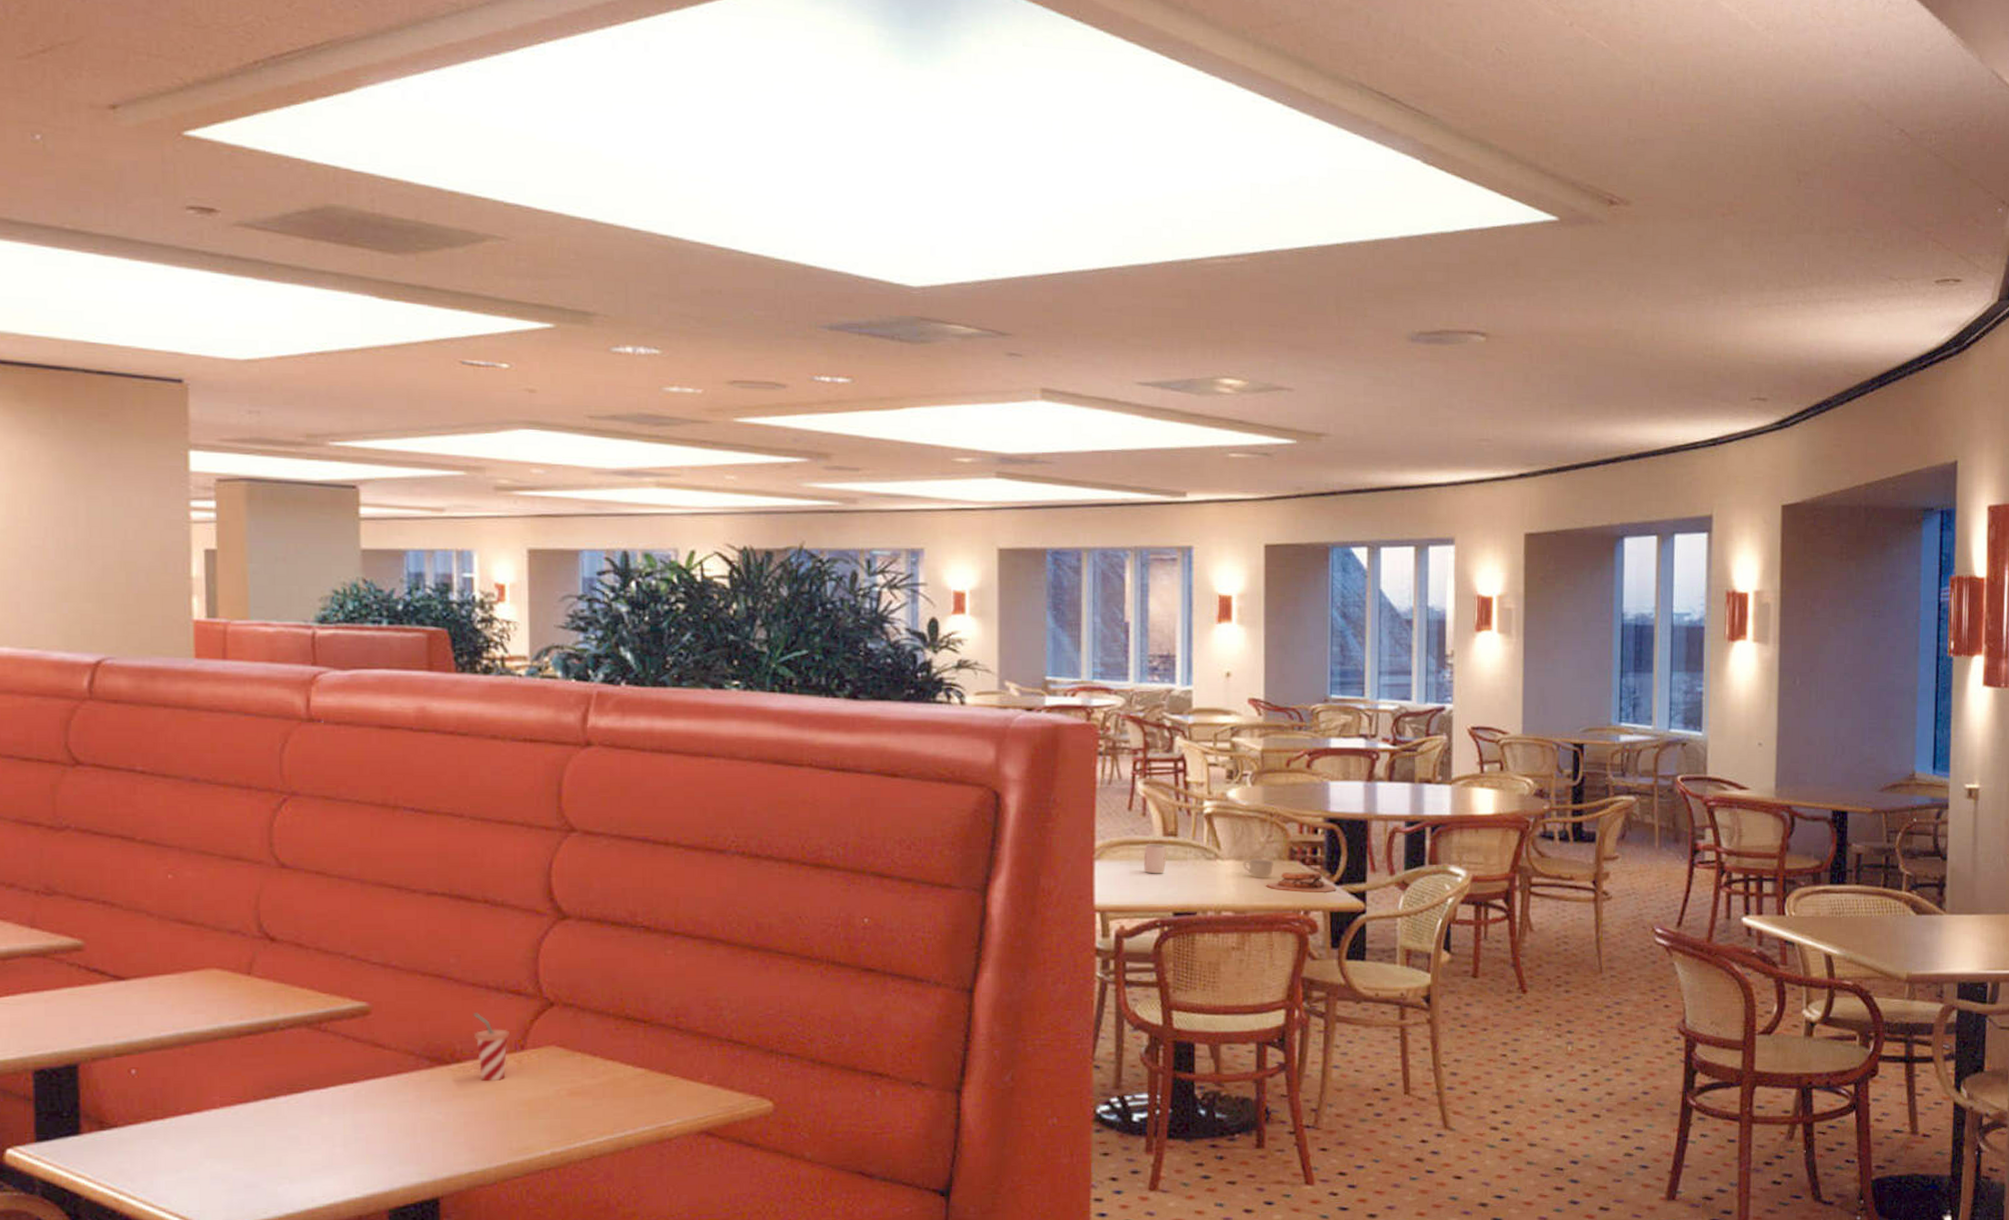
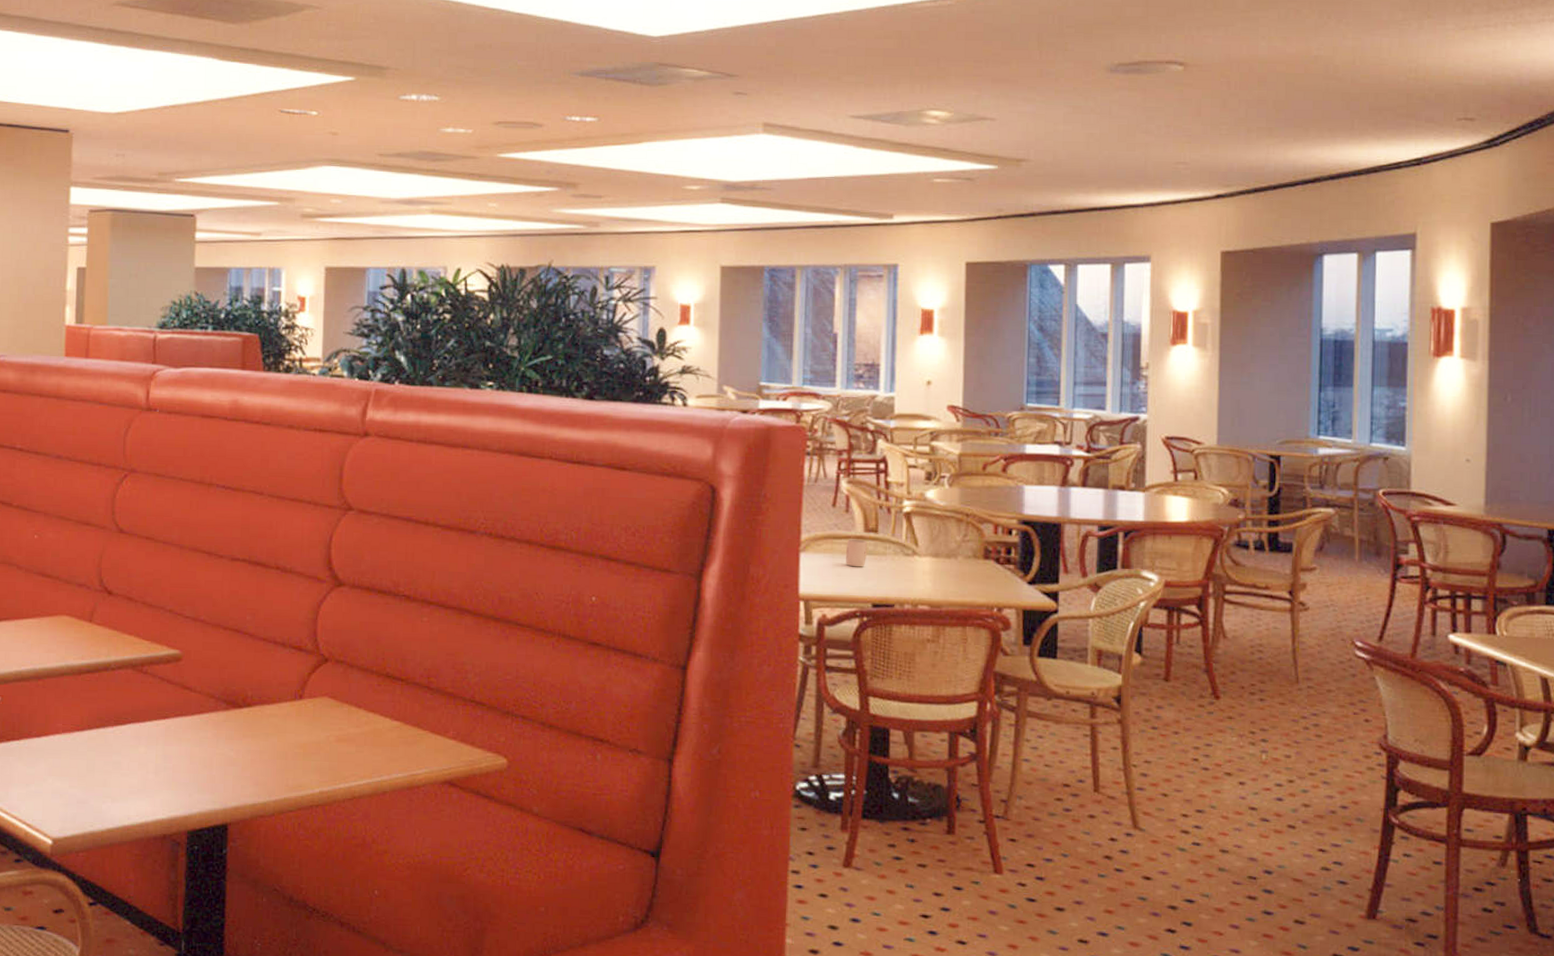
beverage cup: present [473,1013,510,1082] -> none [262,664,291,725]
cup: present [1242,858,1273,878] -> none [939,556,969,576]
sandwich: present [1266,871,1337,892] -> none [961,570,1030,591]

